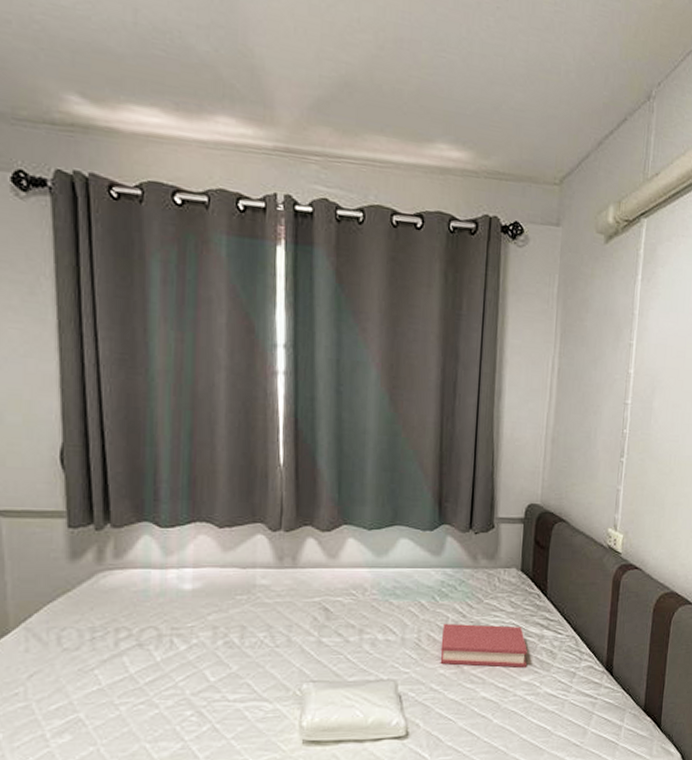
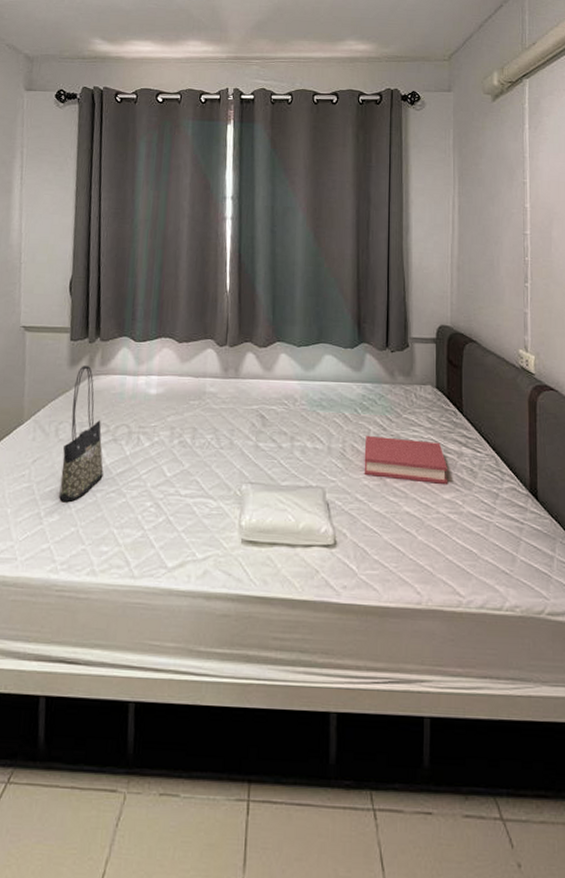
tote bag: none [69,559,127,719] -> present [59,366,104,502]

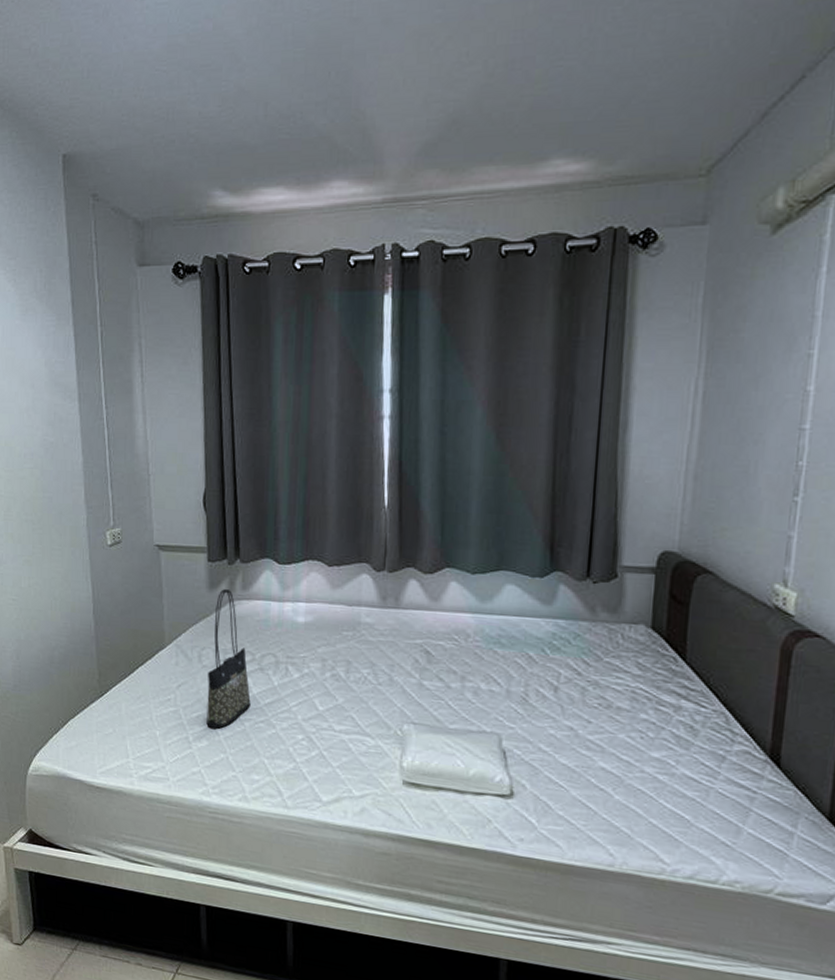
hardback book: present [364,436,447,484] -> none [550,680,659,741]

